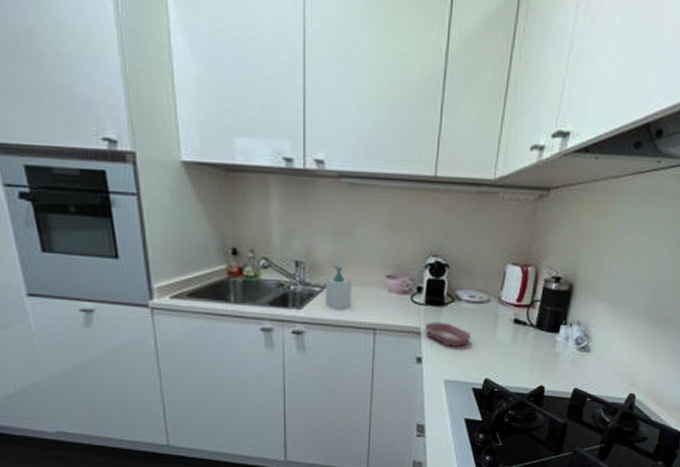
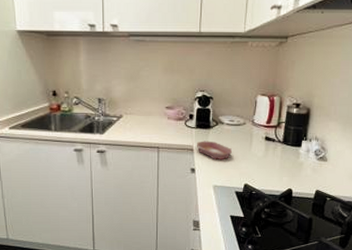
soap bottle: present [325,266,352,311] -> none [120,101,140,134]

